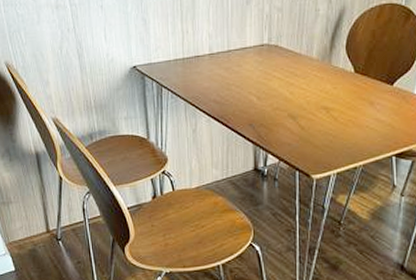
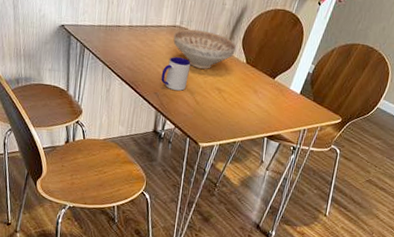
mug: none [254,79,288,118] -> present [161,57,191,91]
decorative bowl: none [263,44,339,89] -> present [173,29,236,70]

